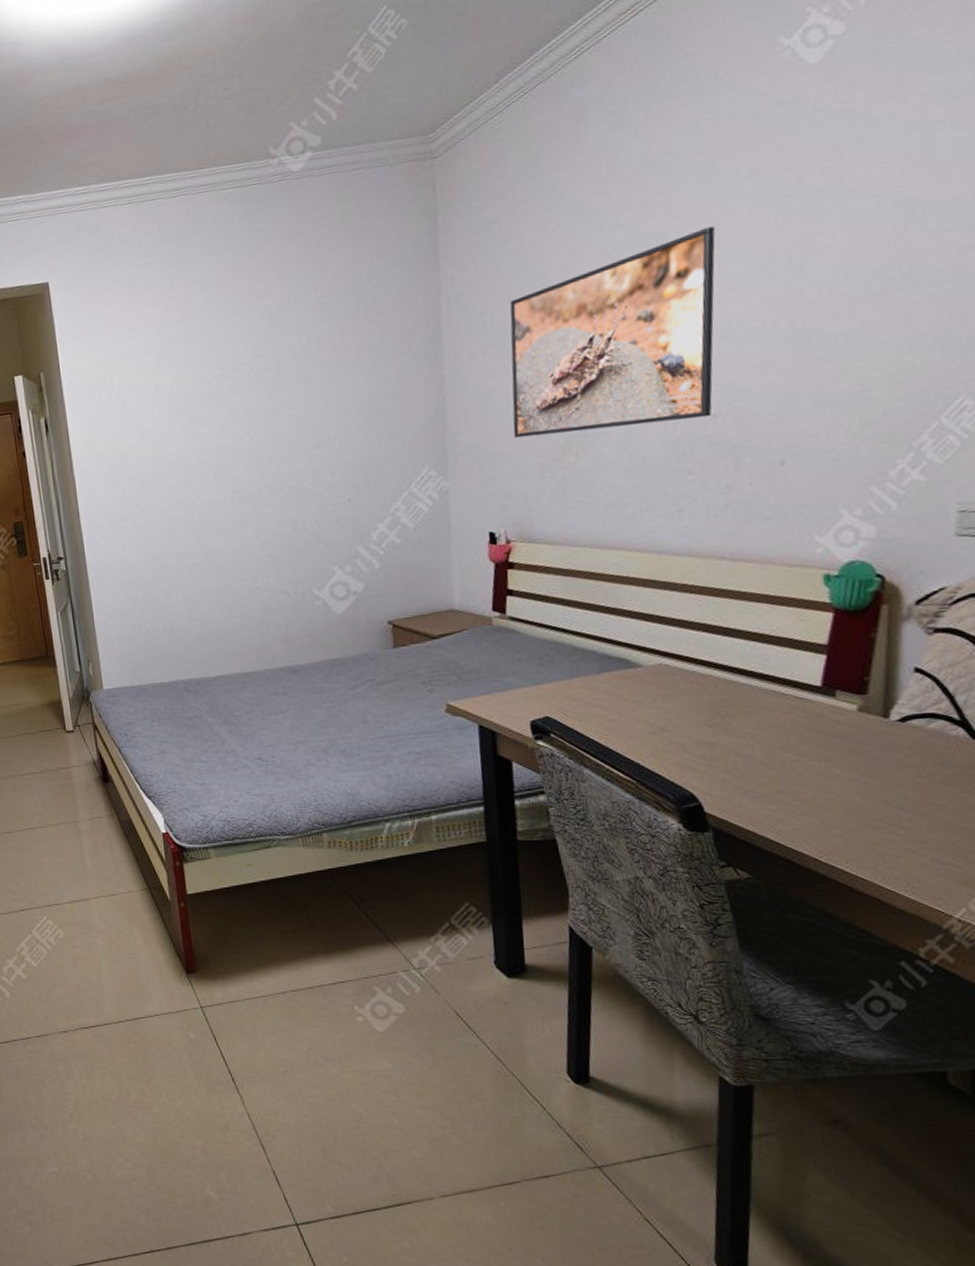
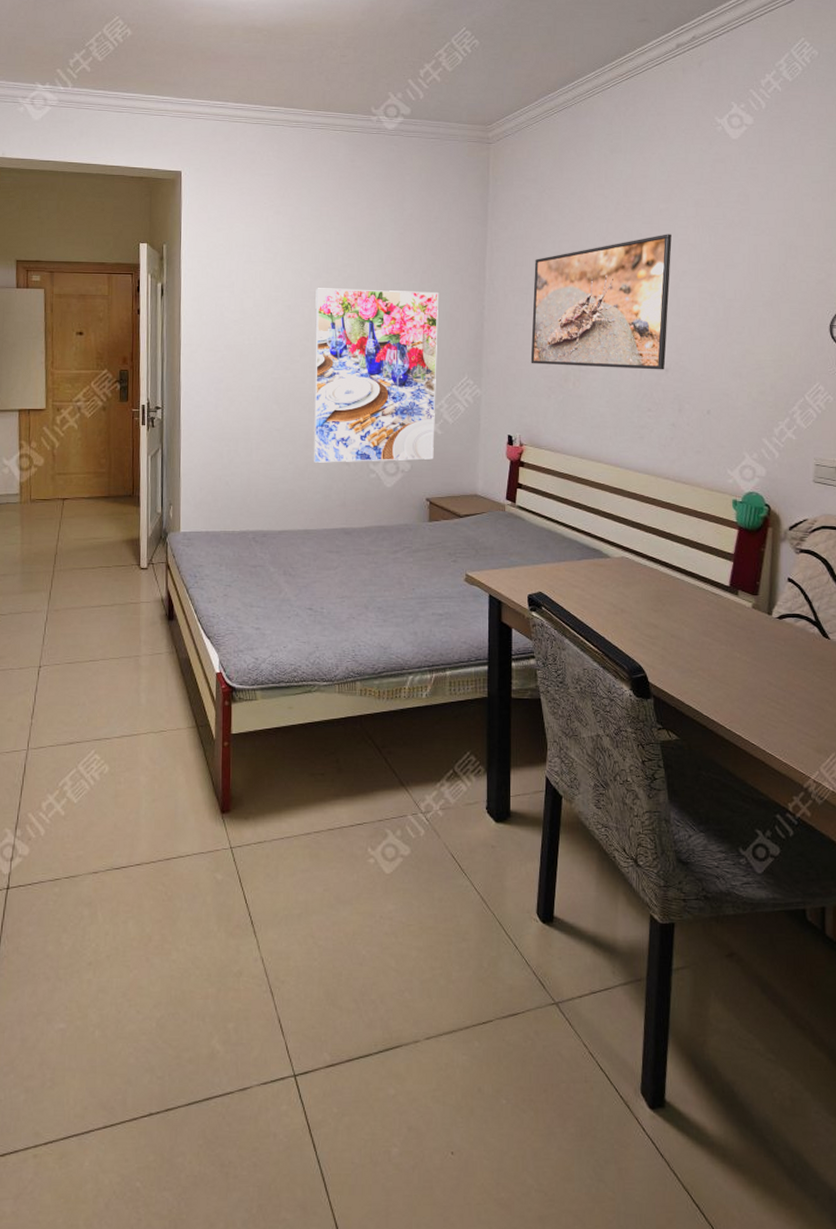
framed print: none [224,369,393,597] -> present [313,288,438,463]

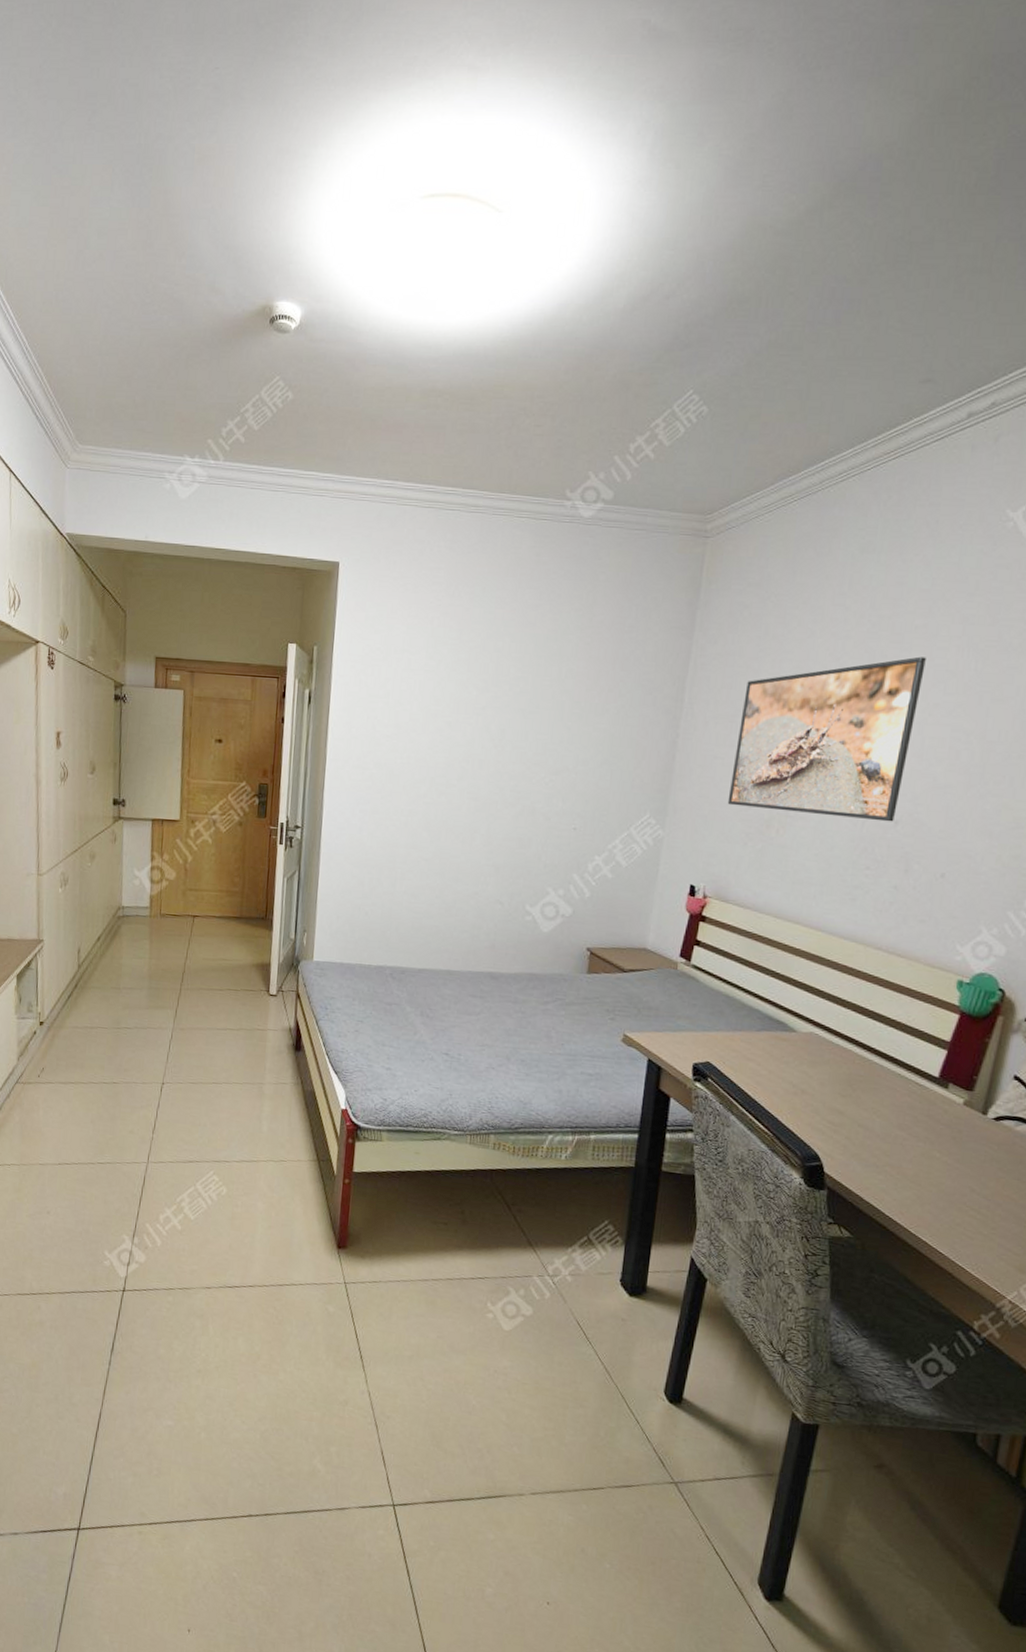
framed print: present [313,288,438,463] -> none [462,703,625,906]

